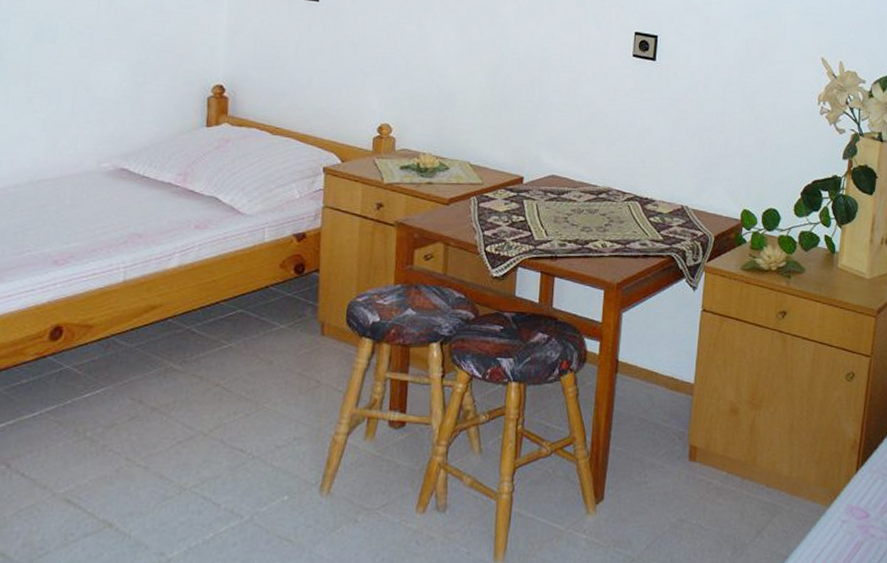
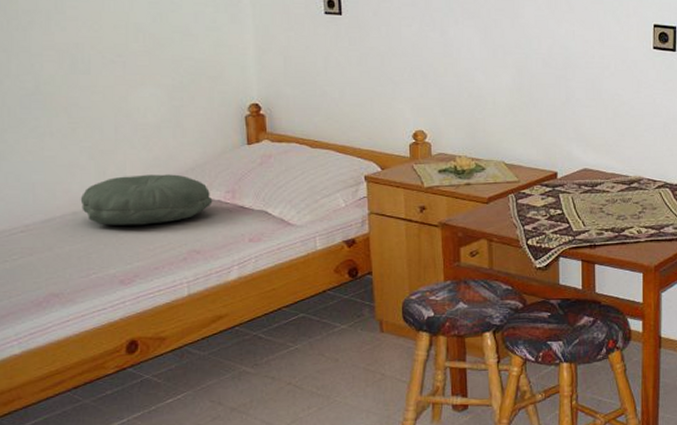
pillow: none [25,150,163,204] -> present [80,174,213,226]

